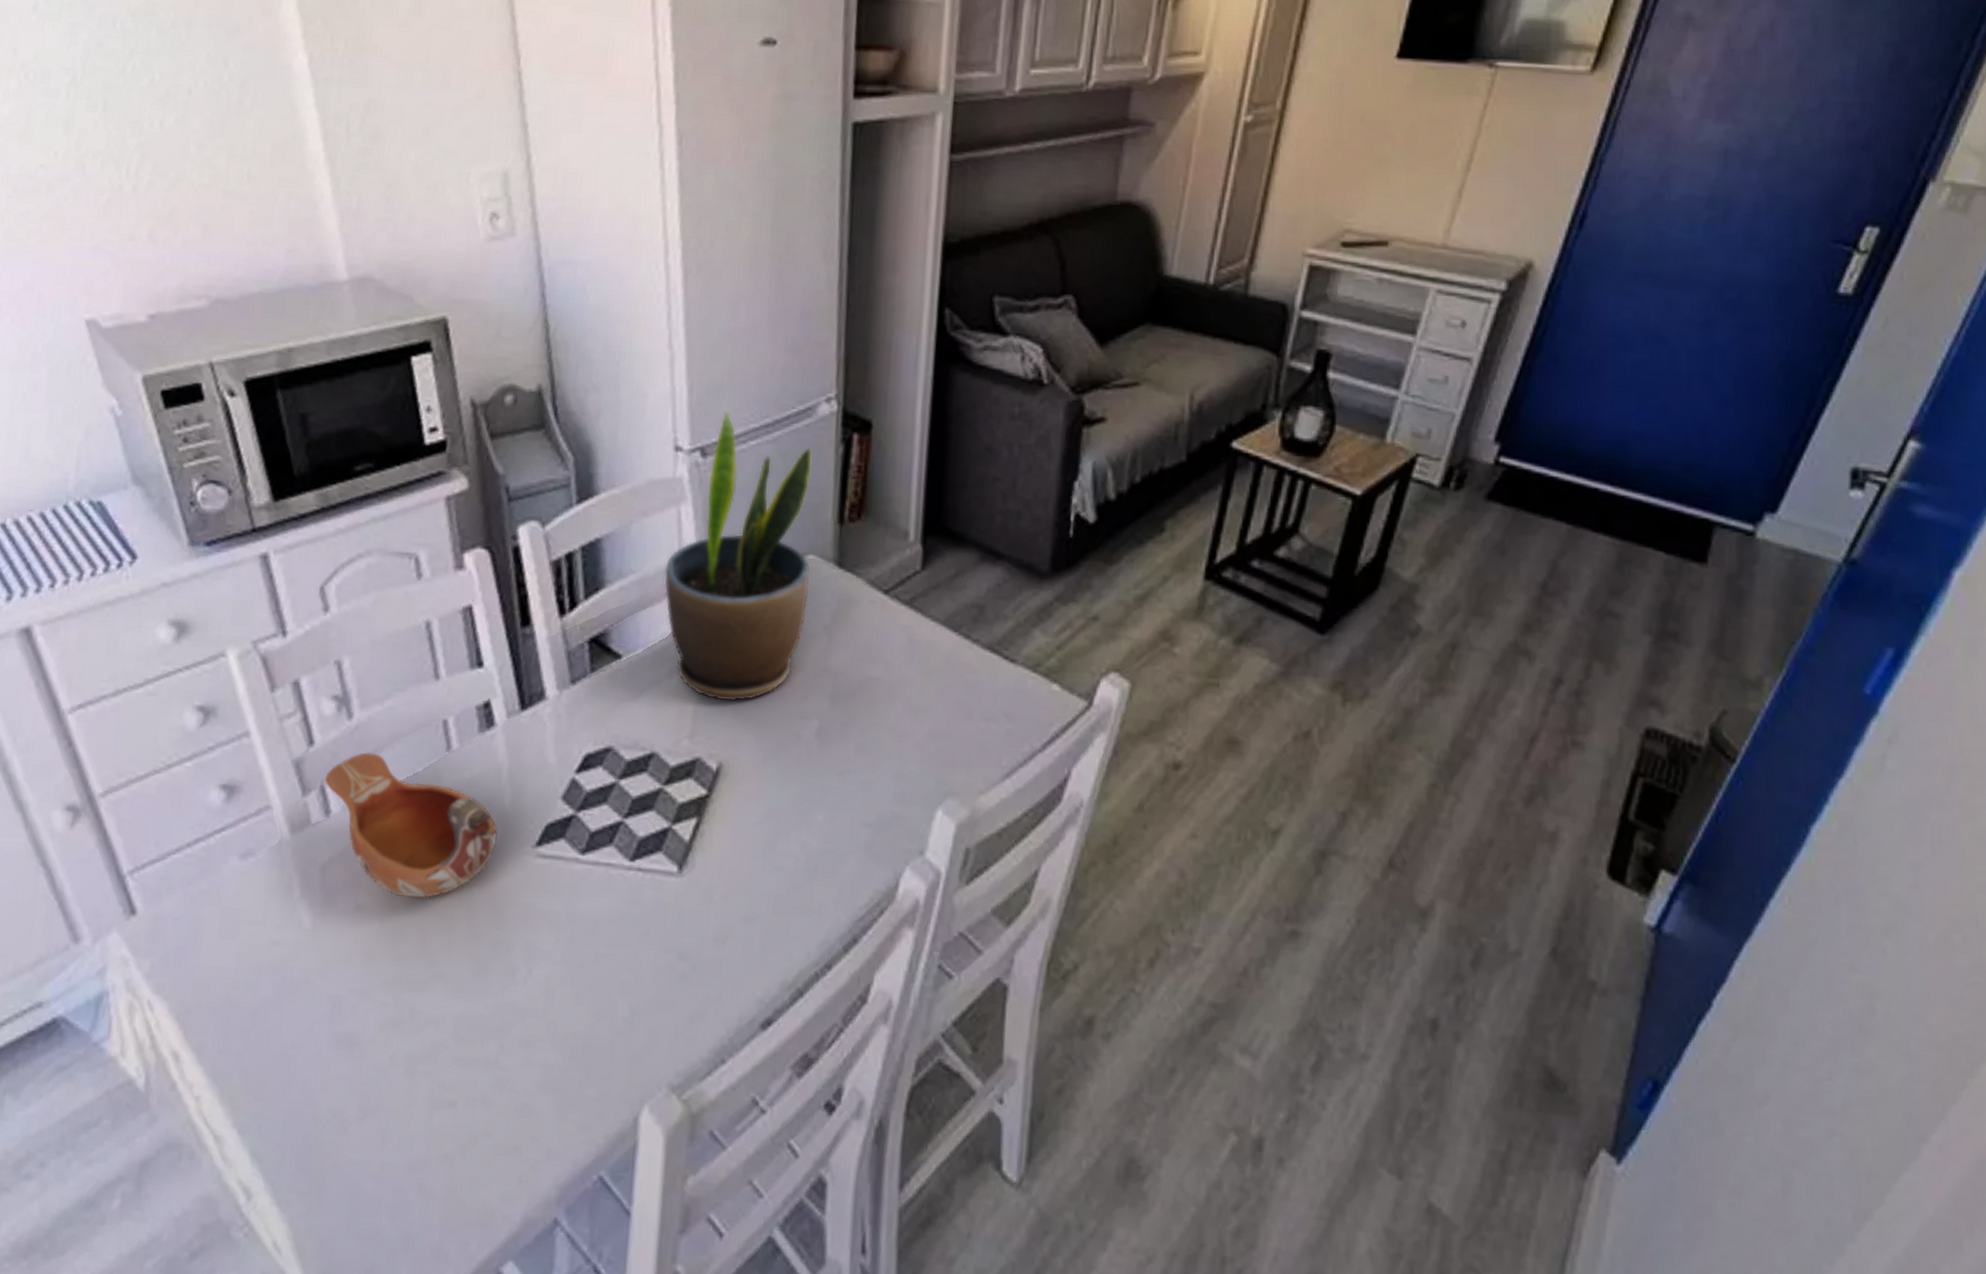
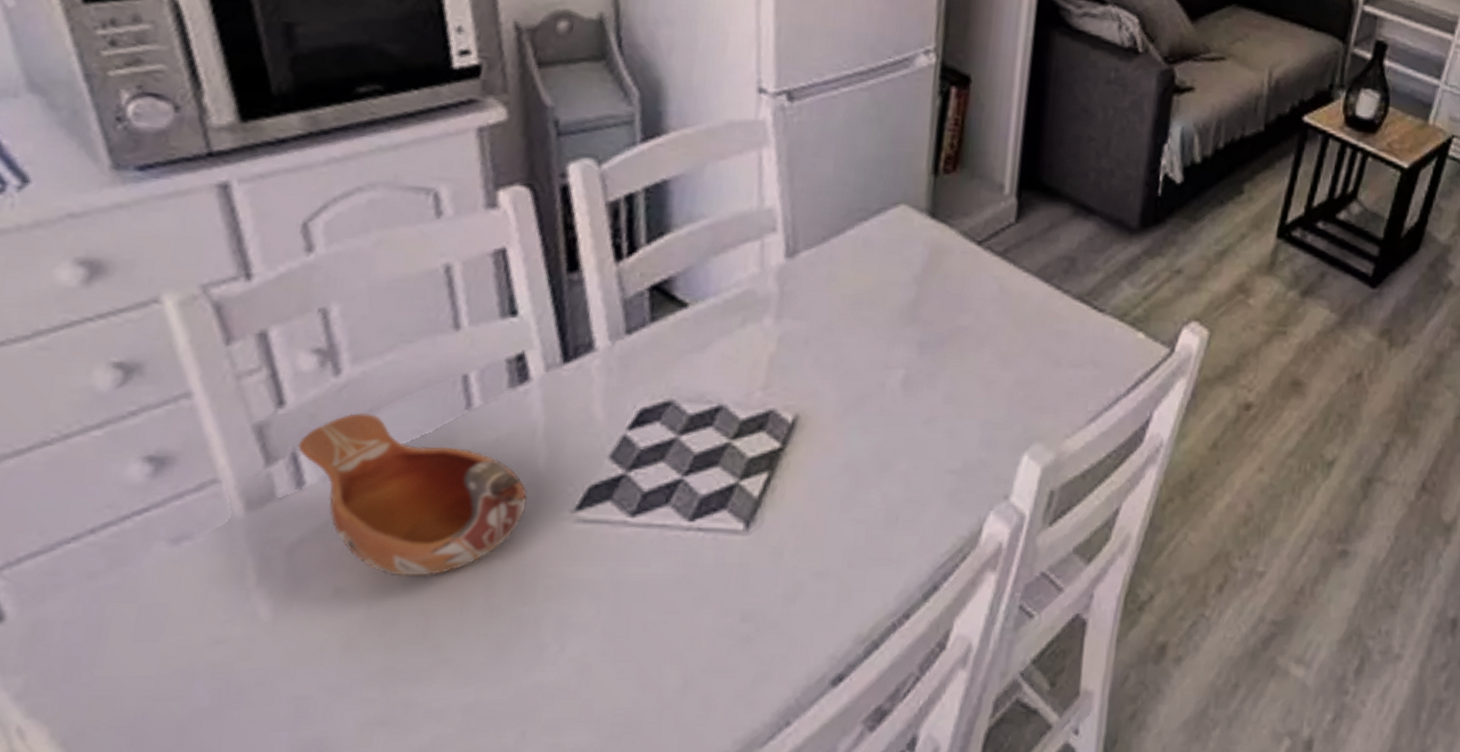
potted plant: present [664,410,812,702] -> none [740,55,908,352]

